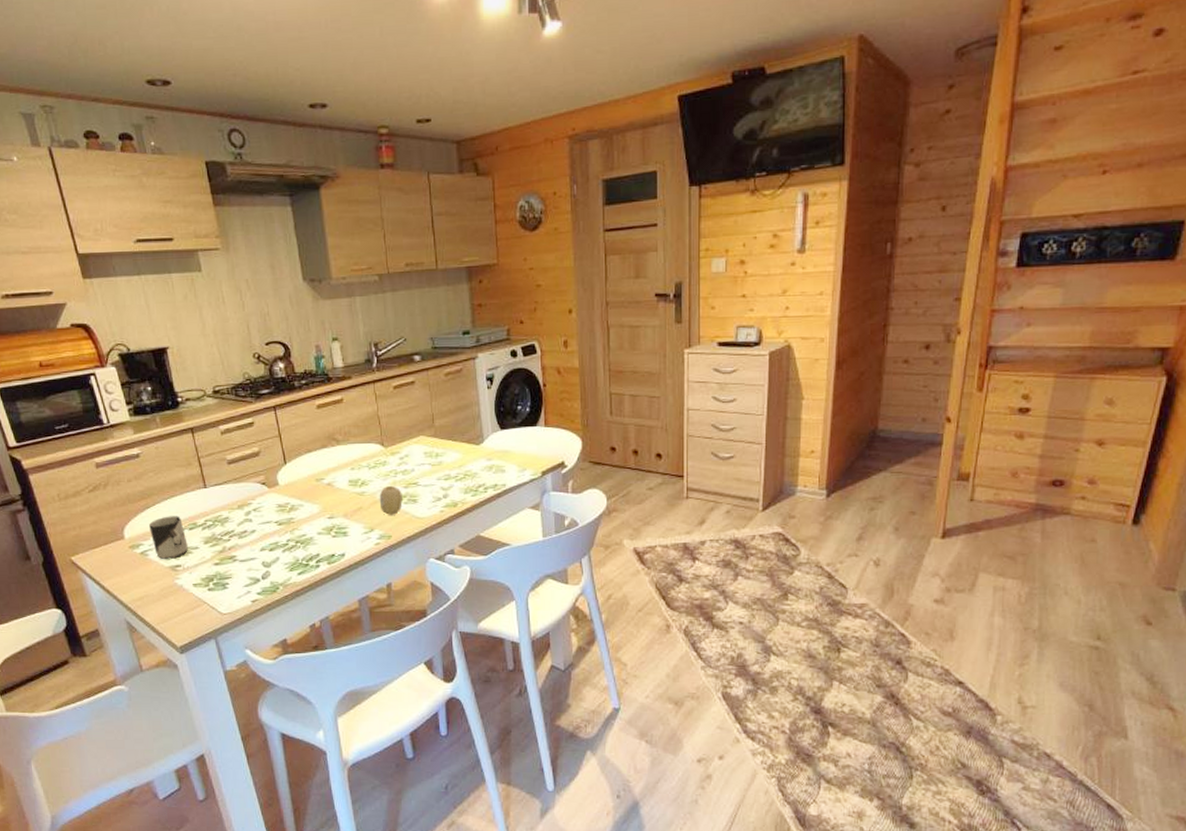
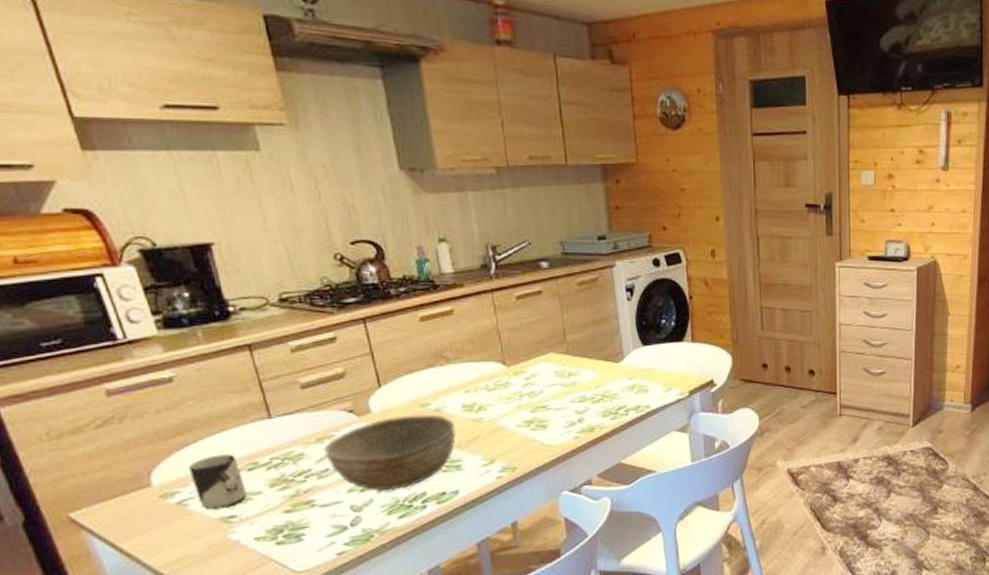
bowl: none [243,487,343,551] -> present [324,414,456,491]
fruit: present [379,486,403,515] -> none [500,411,529,444]

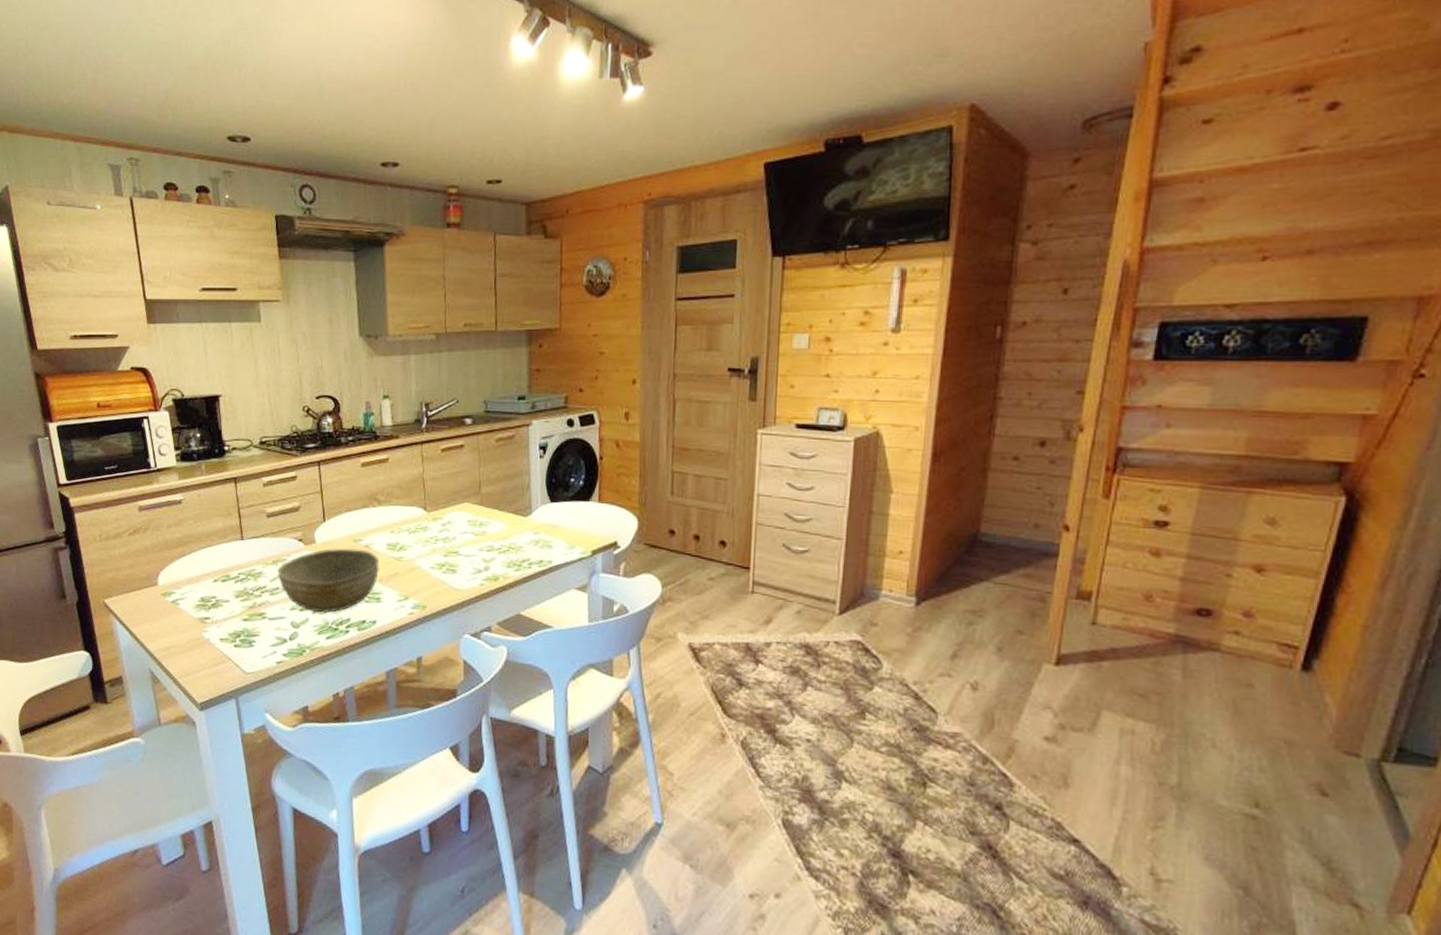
cup: present [189,454,246,509] -> none [183,565,219,610]

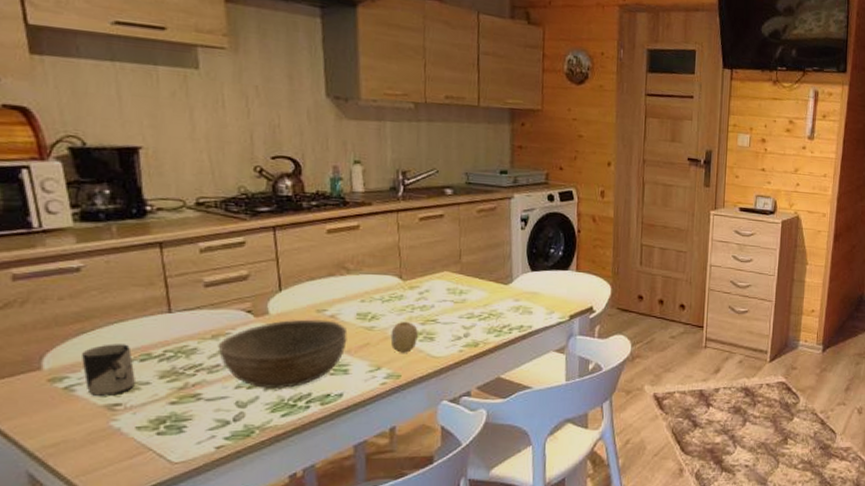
cup: none [183,565,219,610] -> present [82,344,135,396]
fruit: none [416,553,441,584] -> present [390,322,418,353]

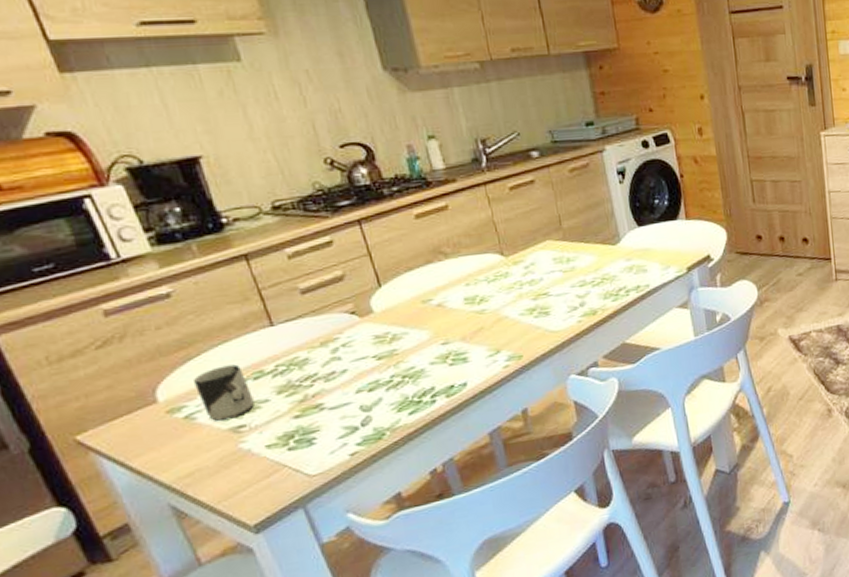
bowl: present [218,319,348,390] -> none [328,309,460,390]
fruit: present [390,322,418,353] -> none [503,299,533,333]

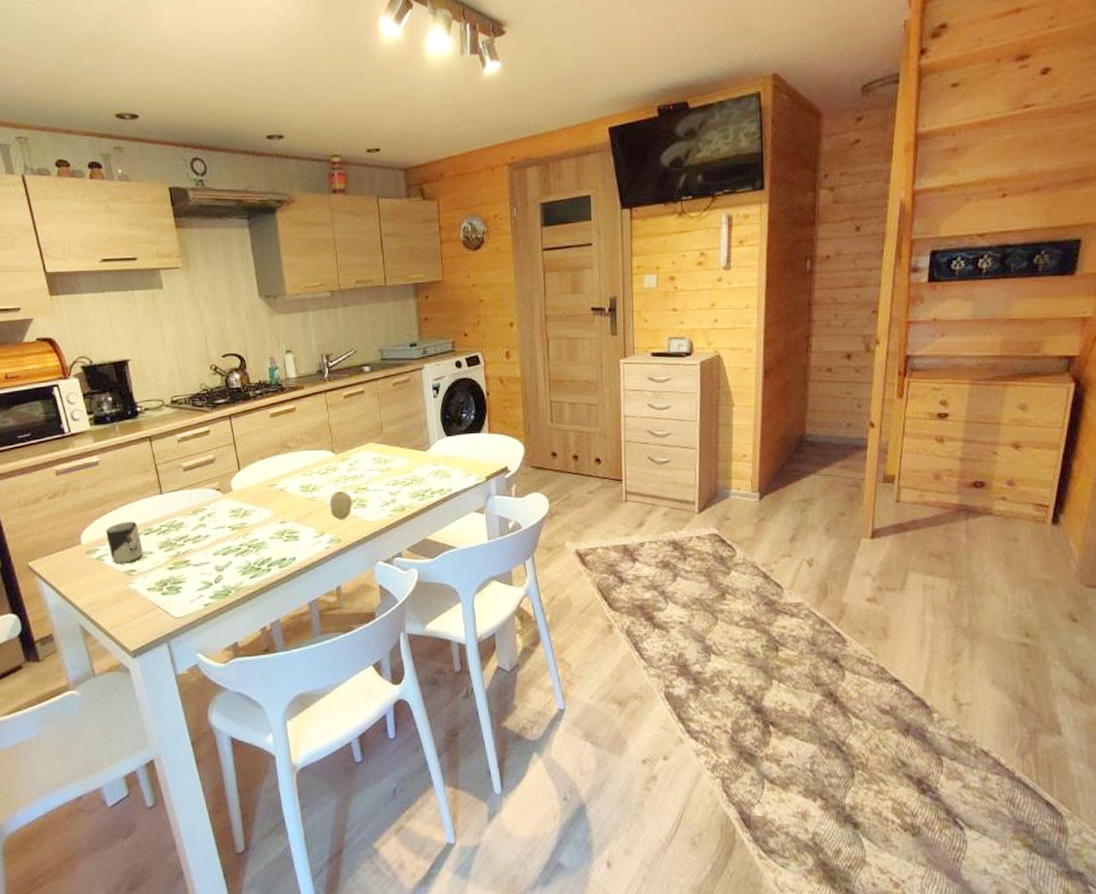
fruit: none [503,299,533,333] -> present [329,491,352,519]

